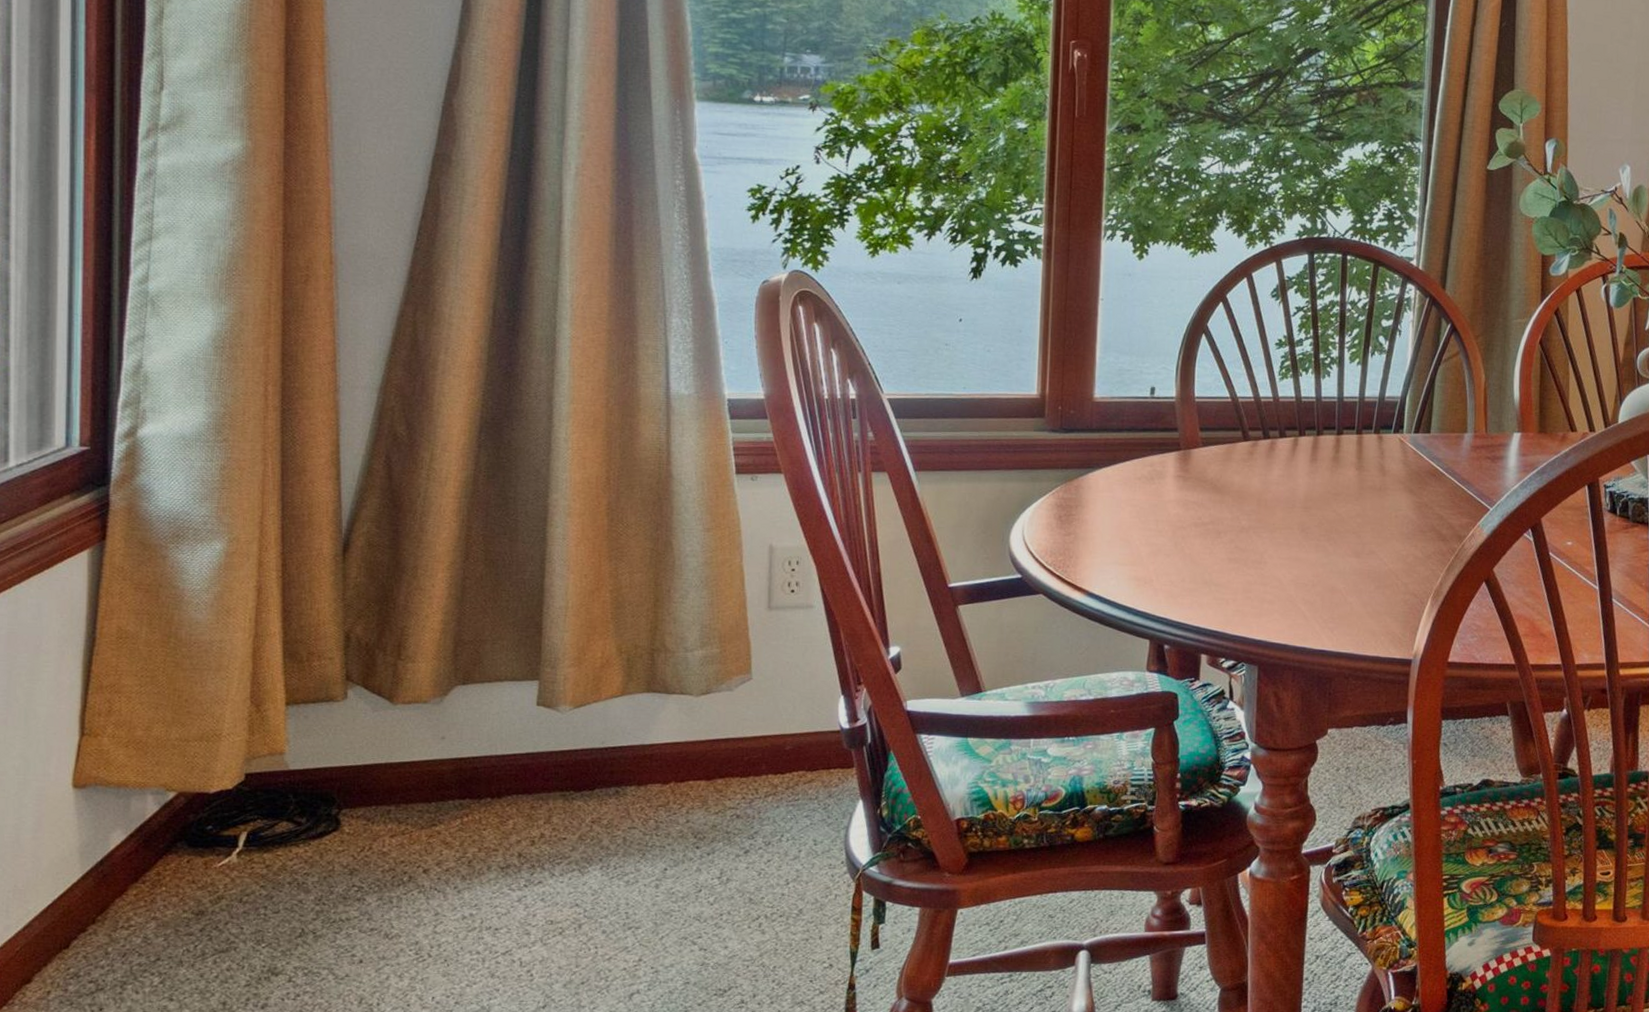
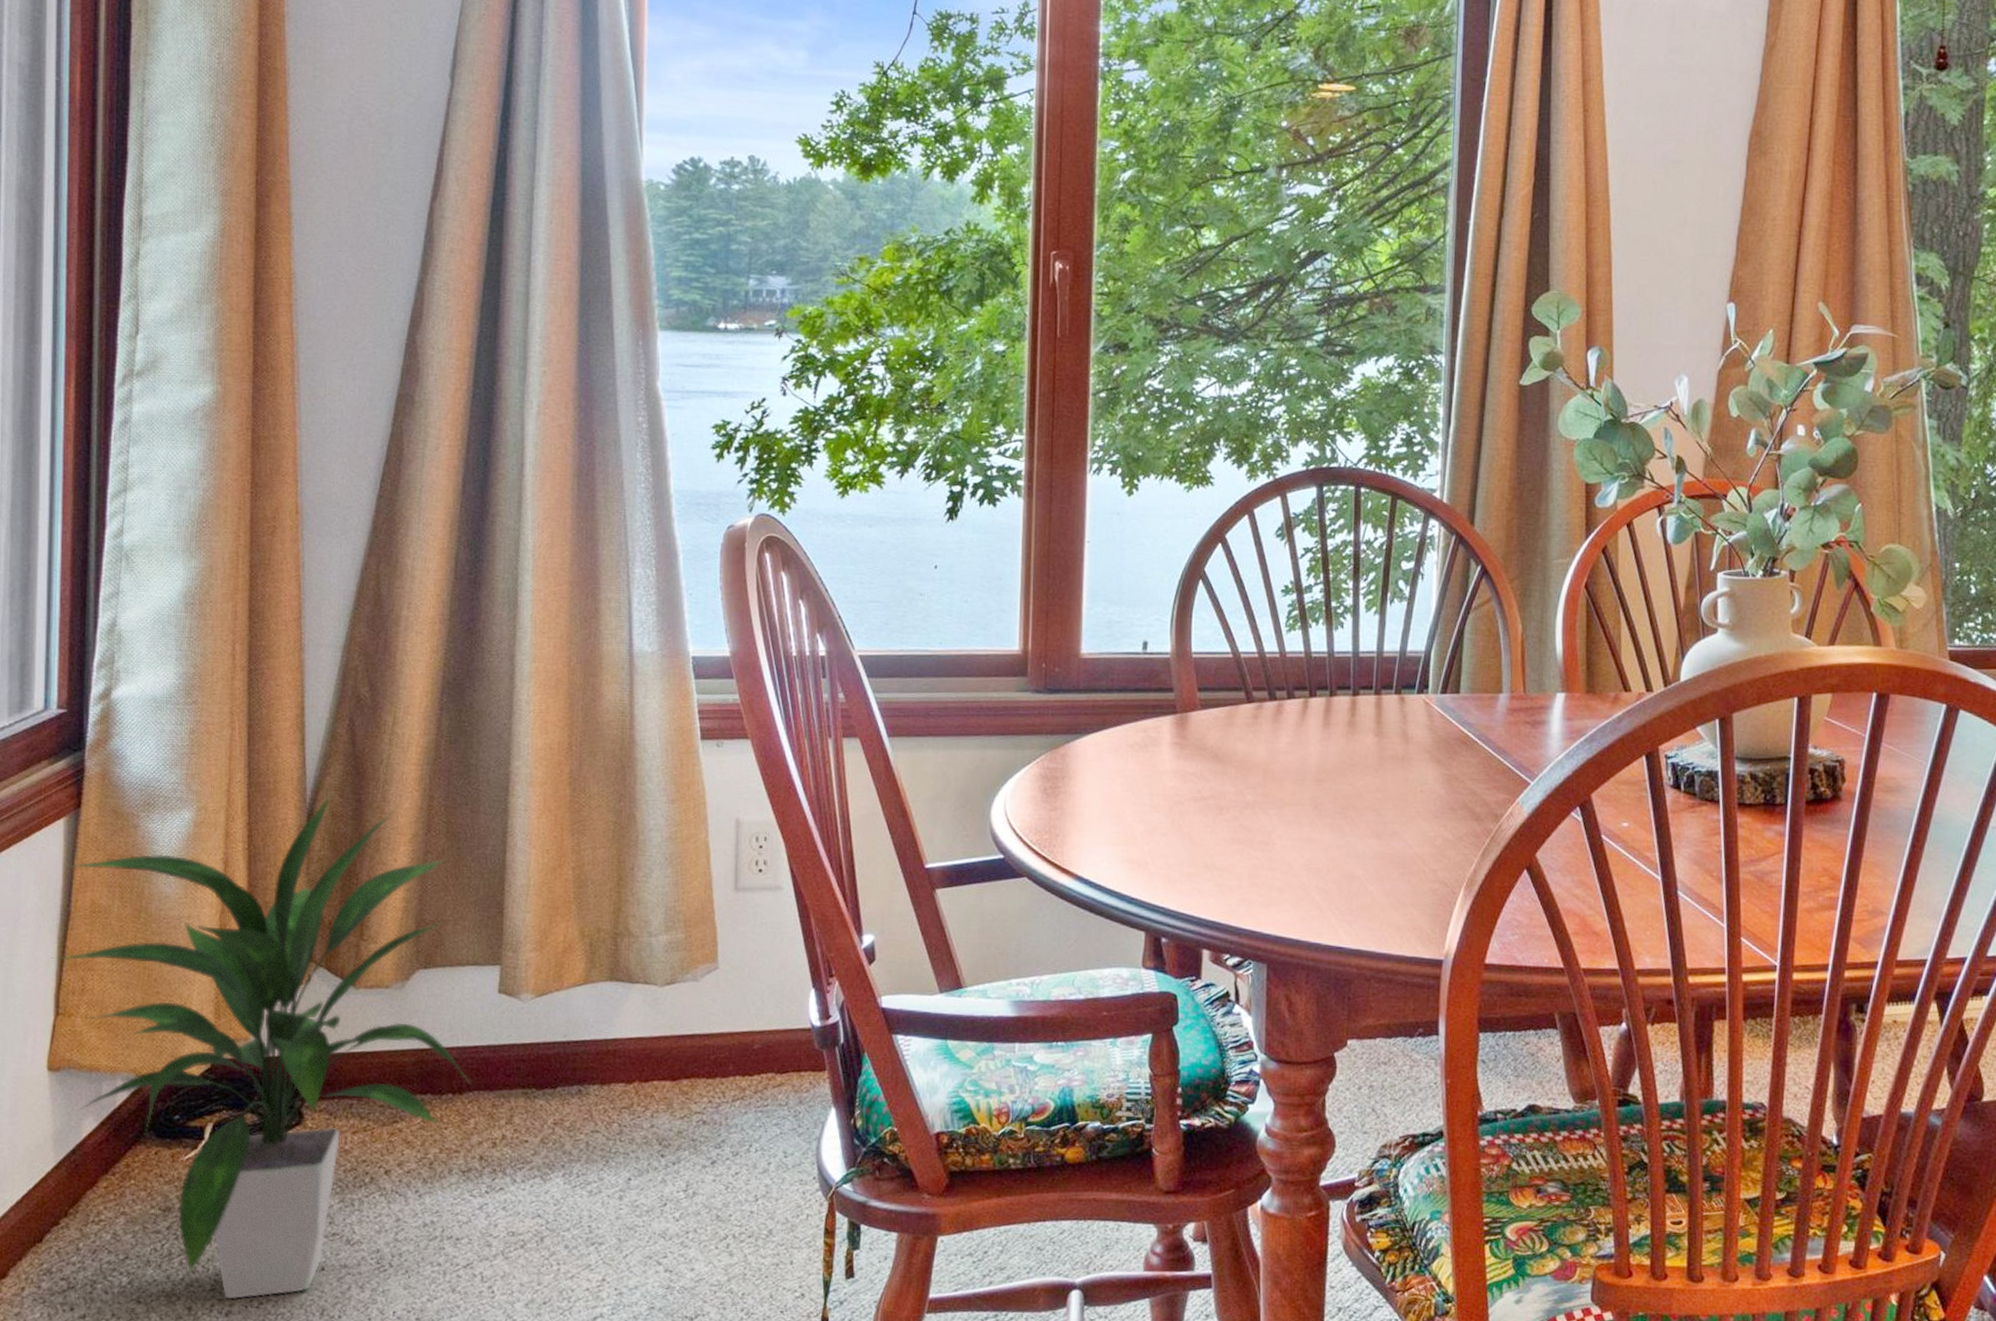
indoor plant: none [76,524,509,993] -> present [51,792,470,1300]

